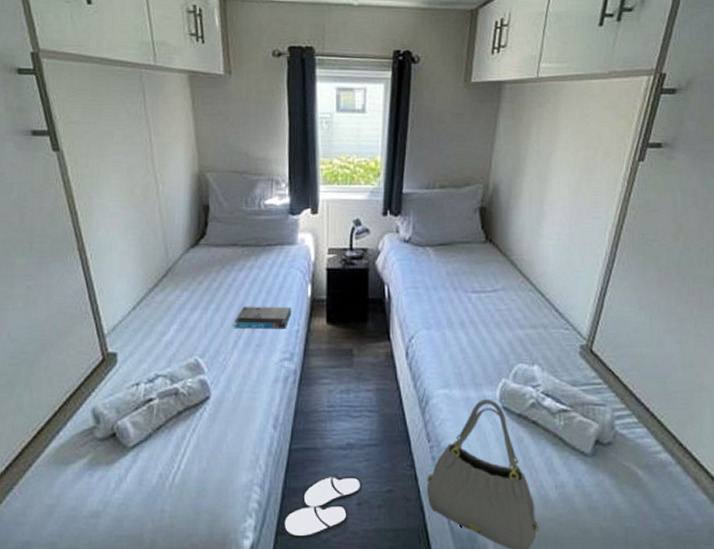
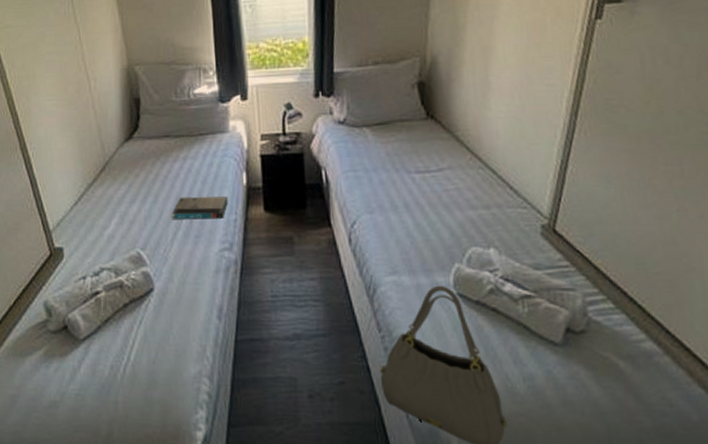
slippers: present [282,475,362,540] -> none [233,367,312,432]

